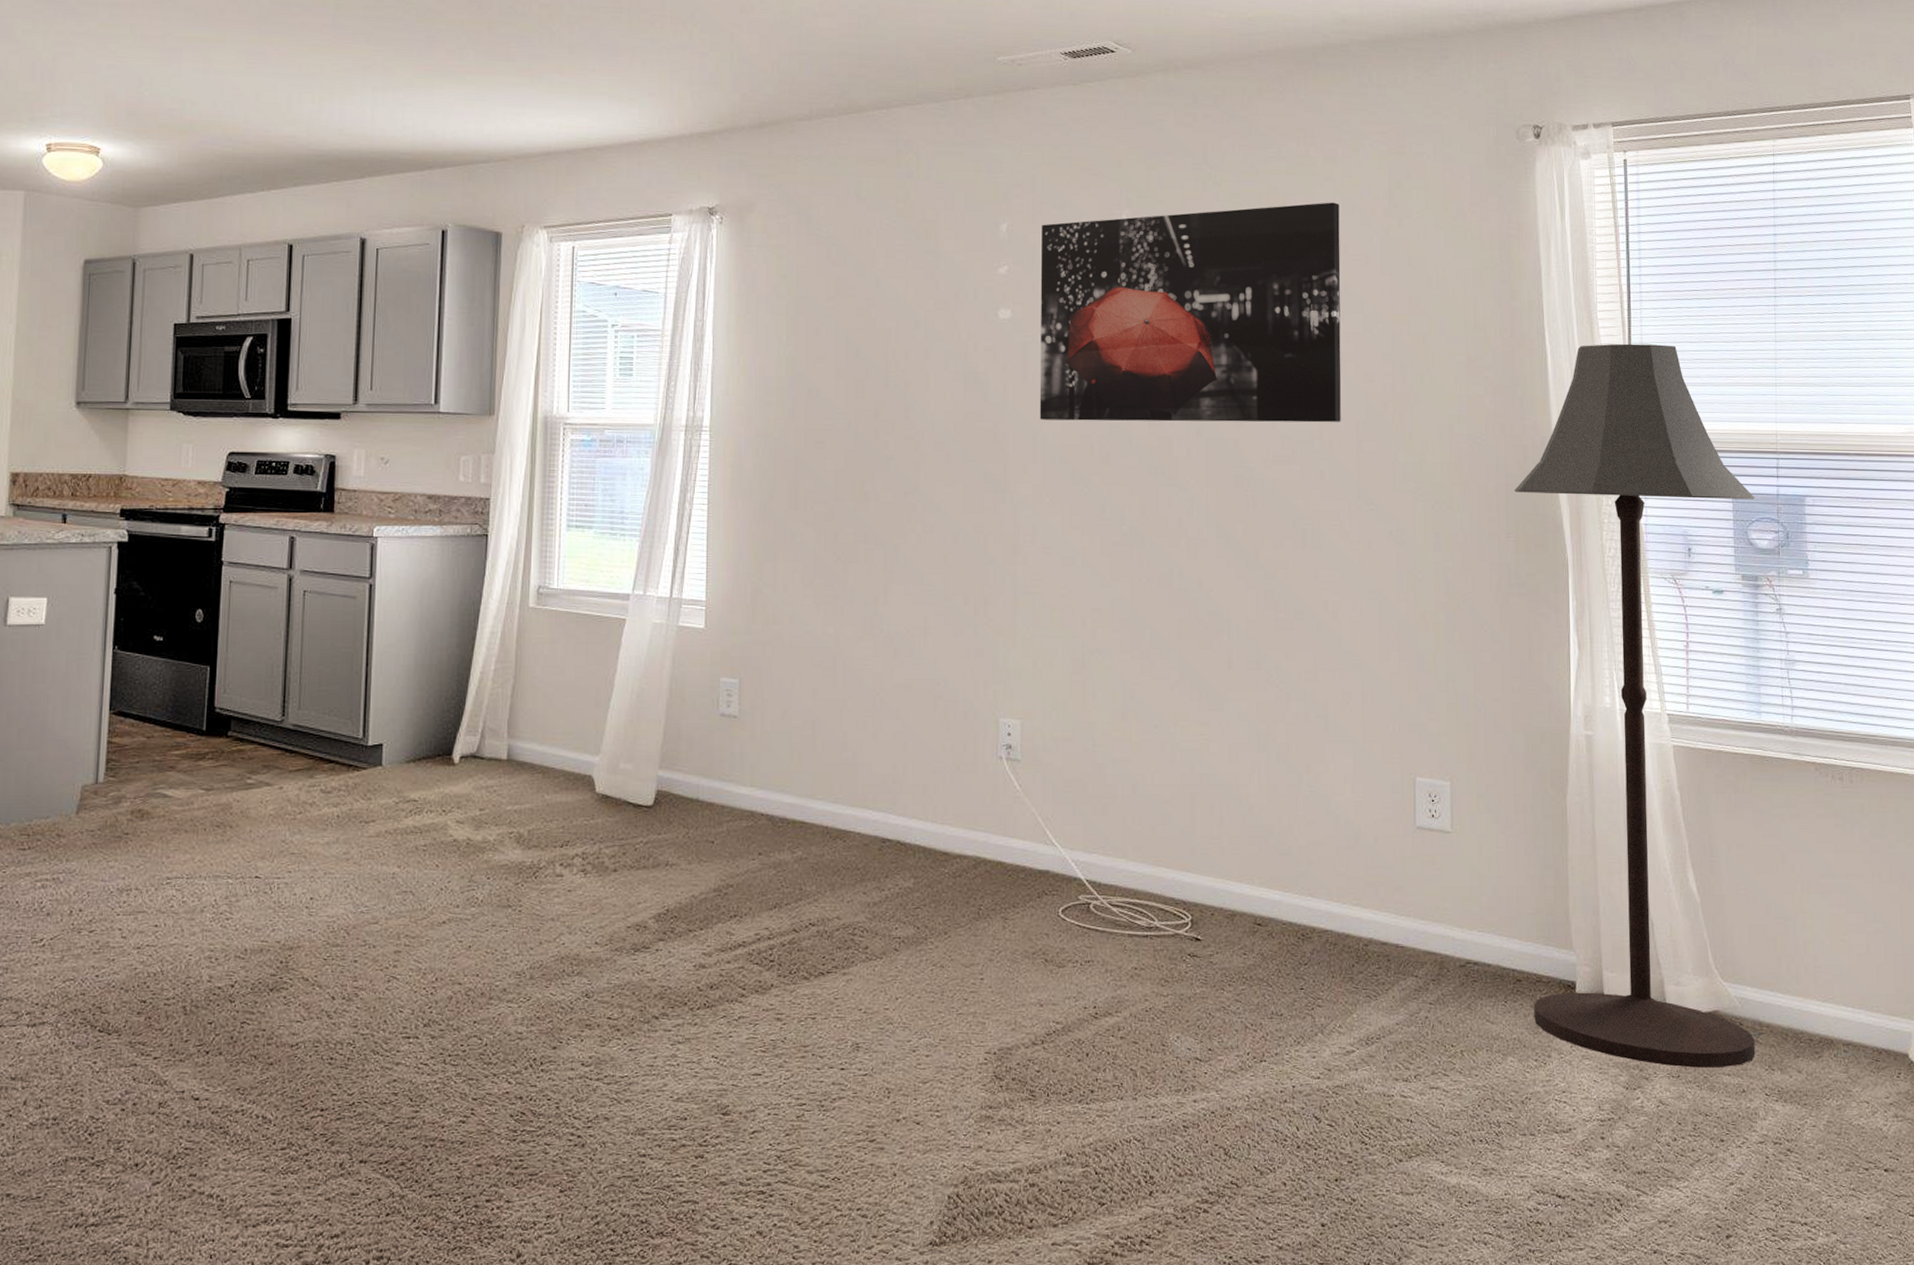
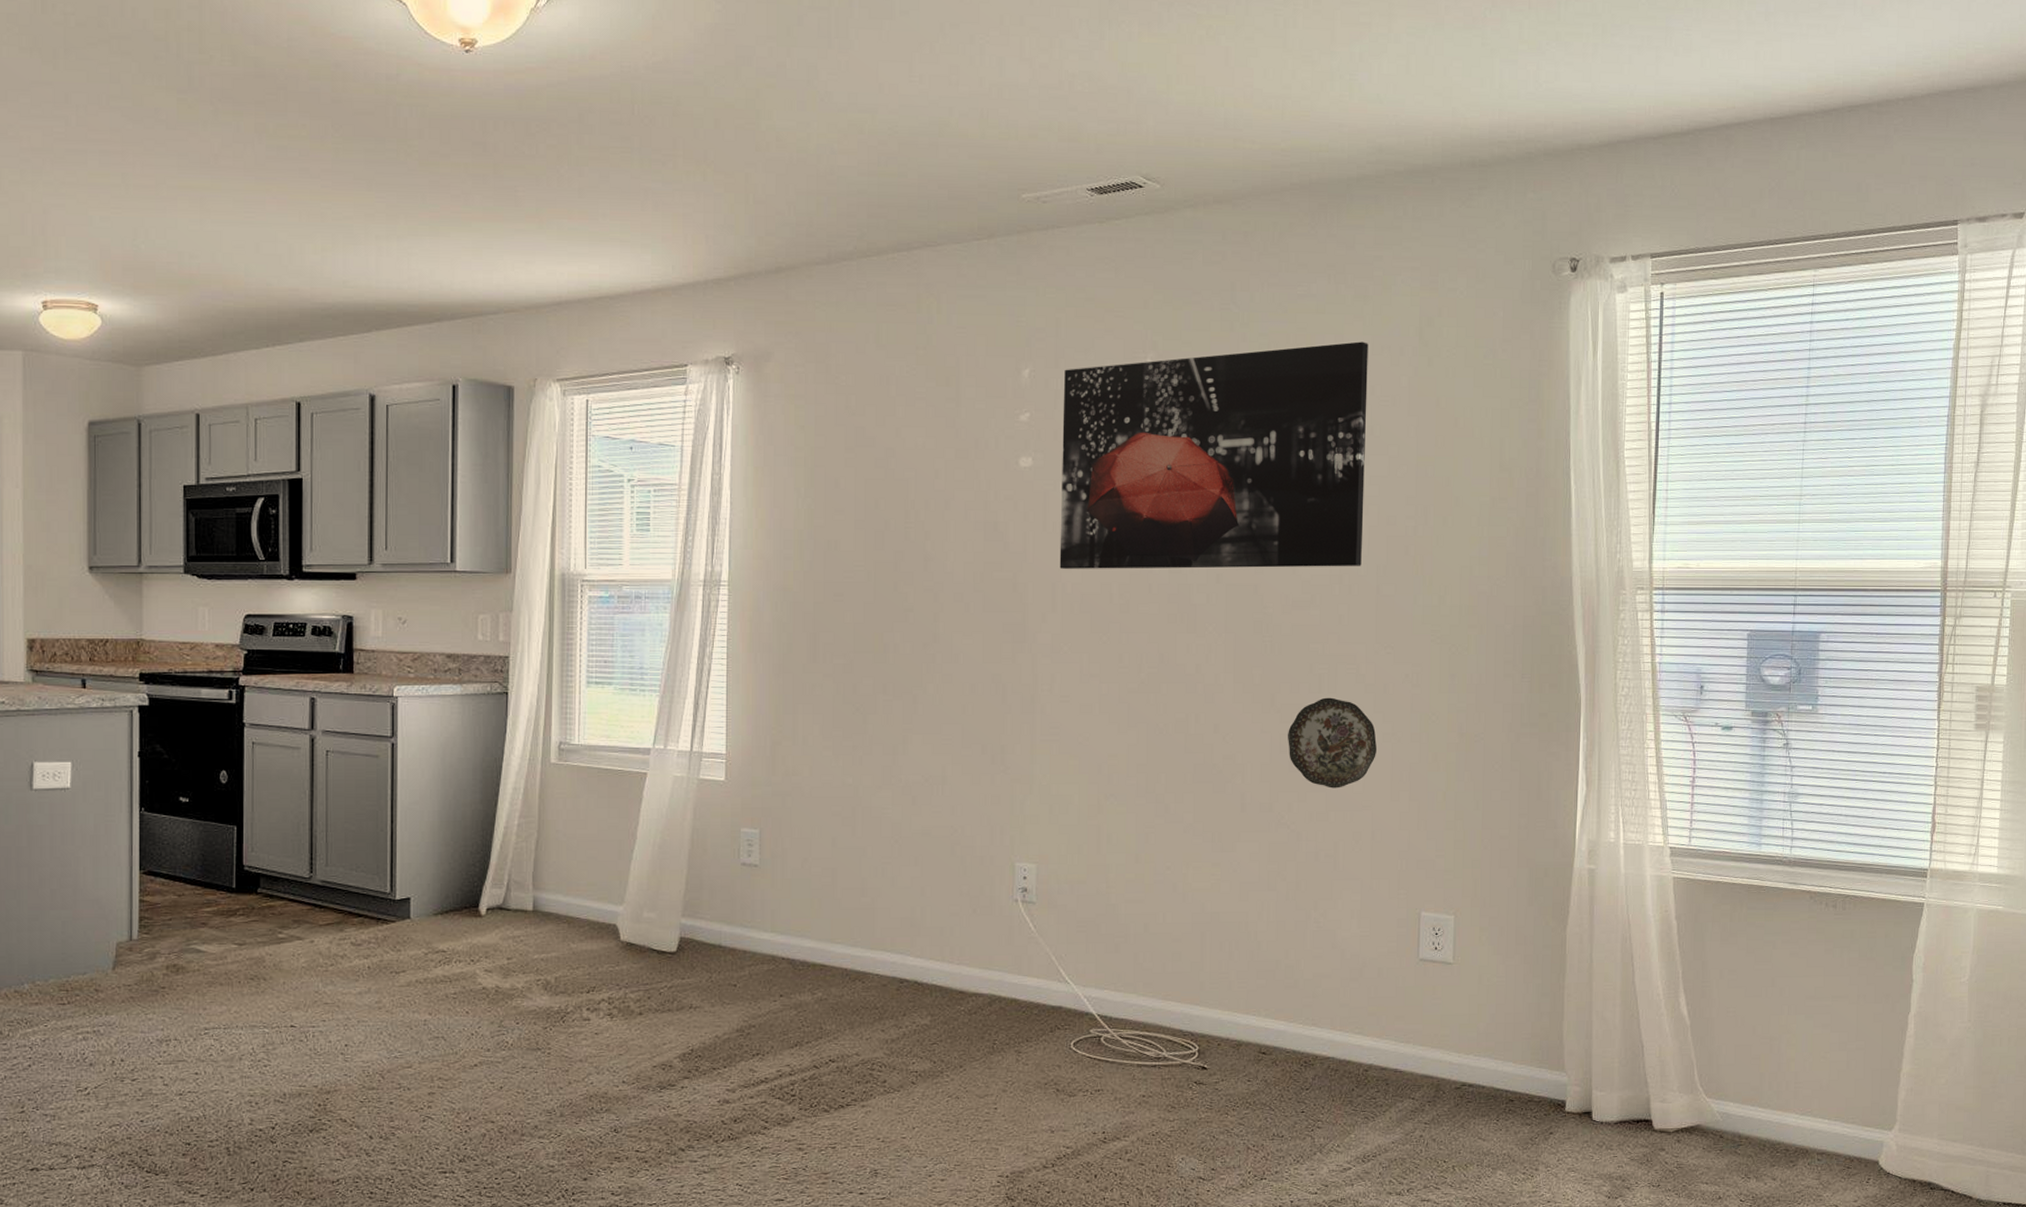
decorative plate: none [1273,553,1363,647] -> present [1288,697,1377,788]
floor lamp: present [1514,343,1756,1068] -> none [1524,482,1771,1178]

